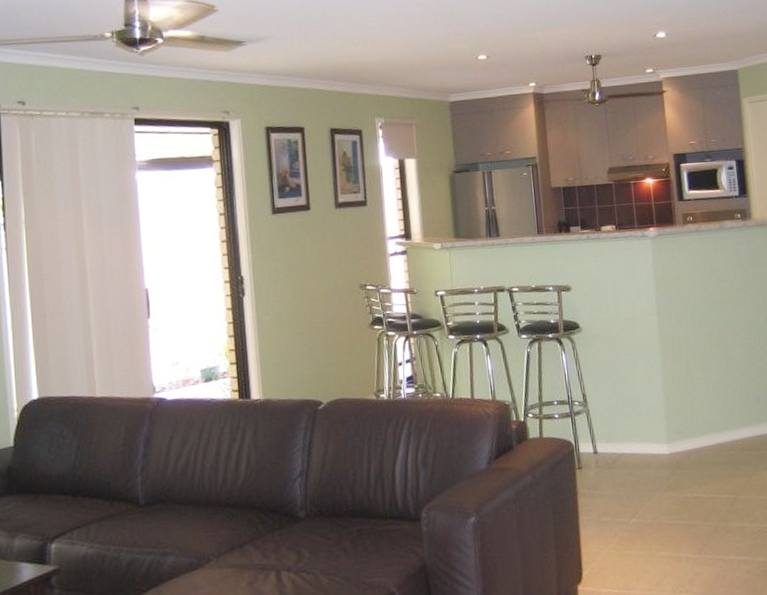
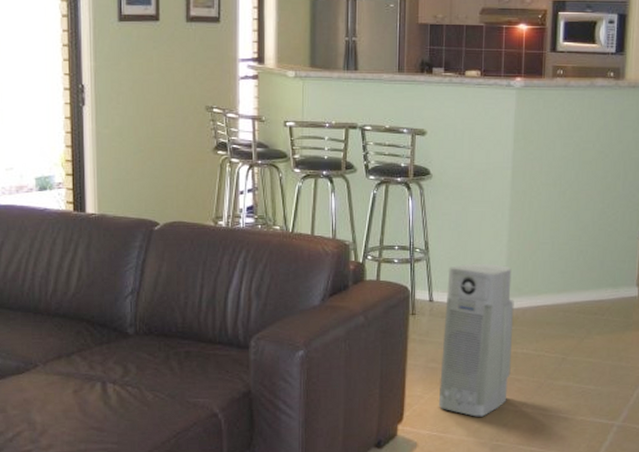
air purifier: none [608,409,685,569] -> present [438,263,514,417]

